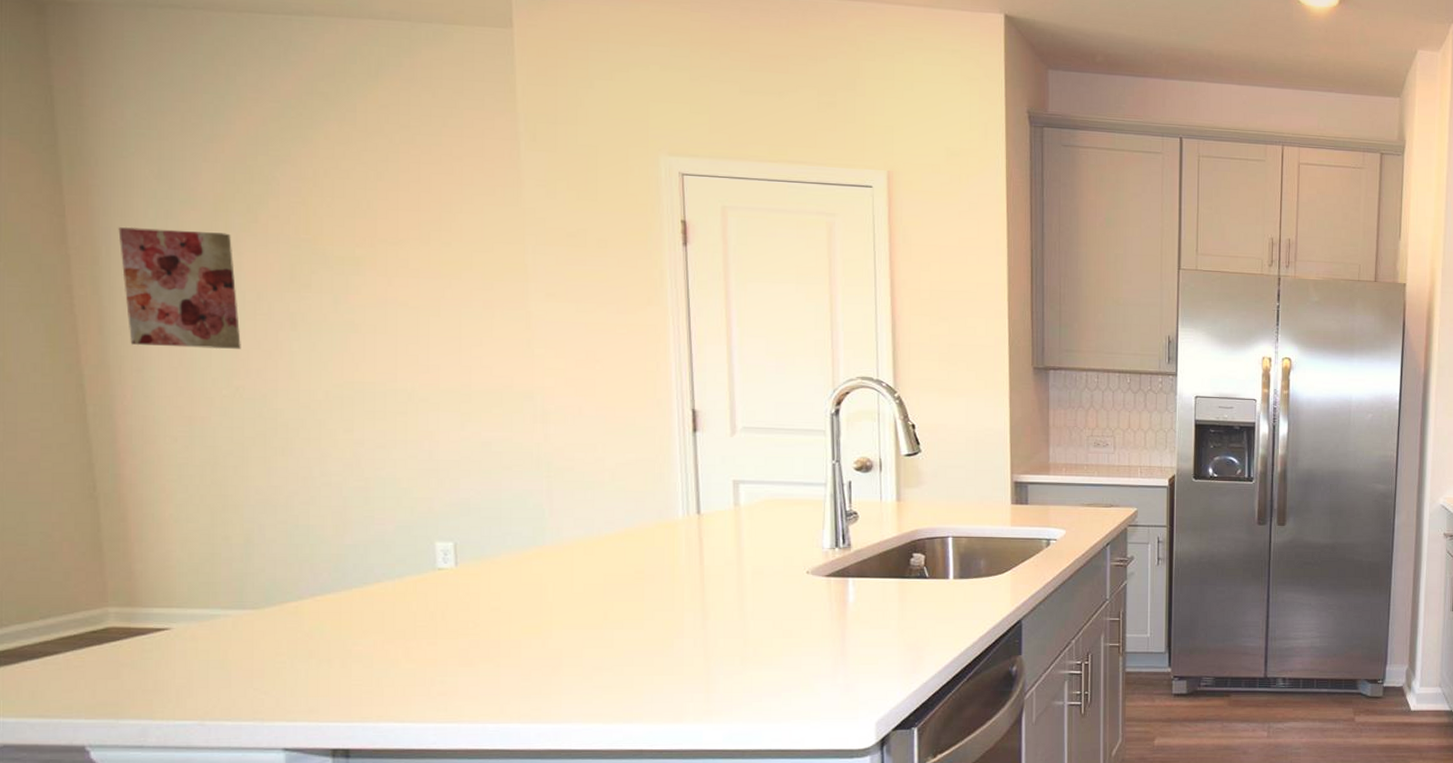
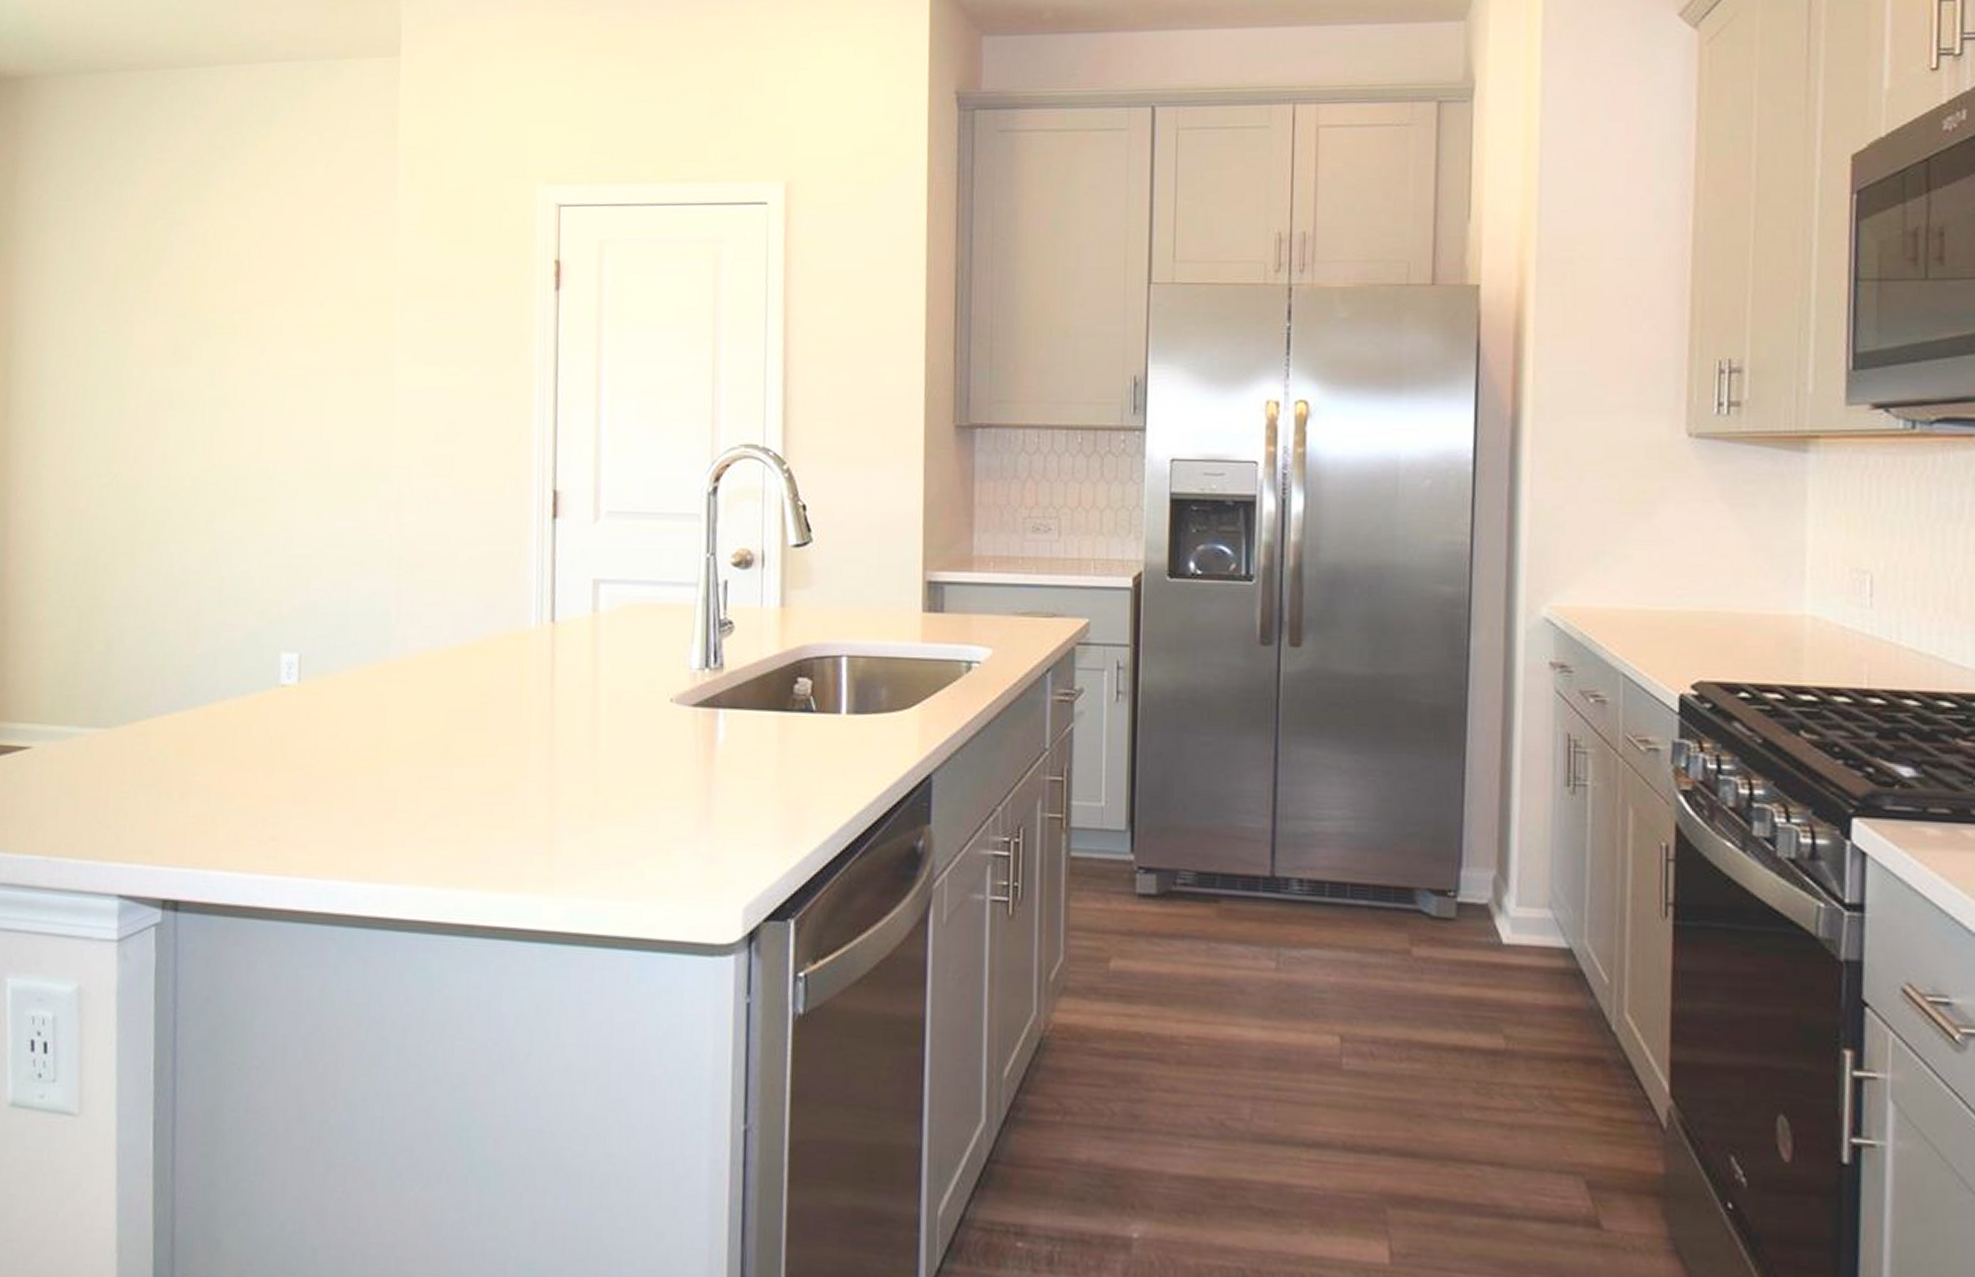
wall art: present [118,226,241,350] -> none [29,304,126,433]

